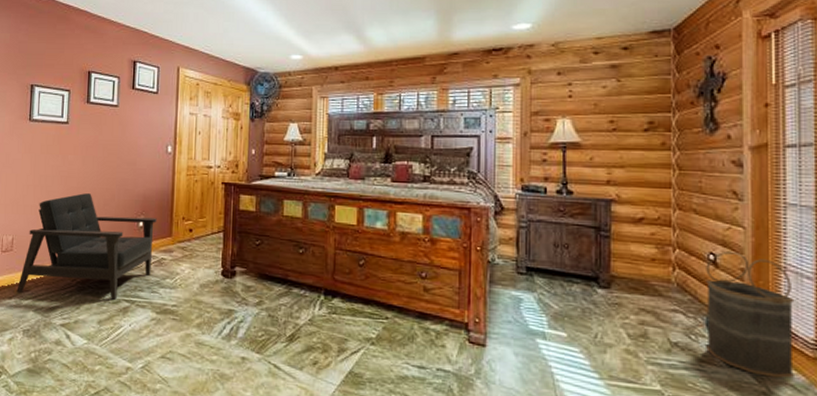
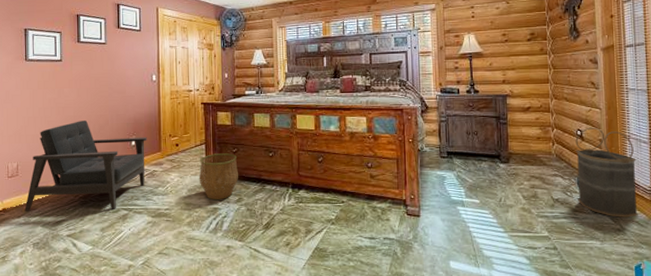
basket: none [213,244,261,301] -> present [198,153,239,201]

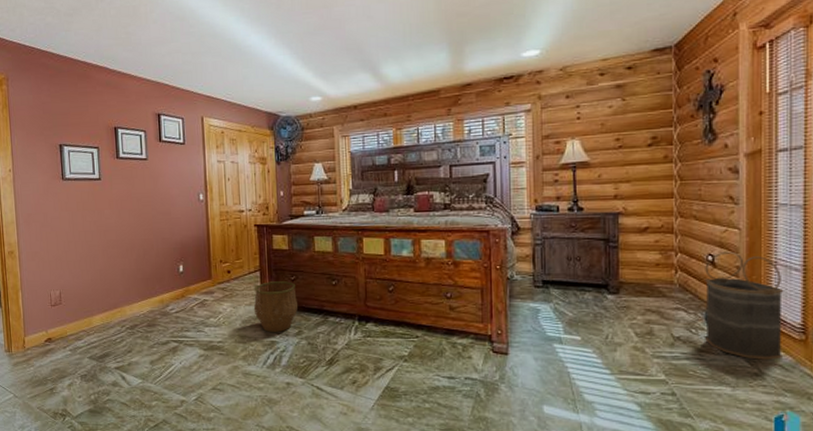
armchair: present [24,121,147,212] -> none [70,245,196,343]

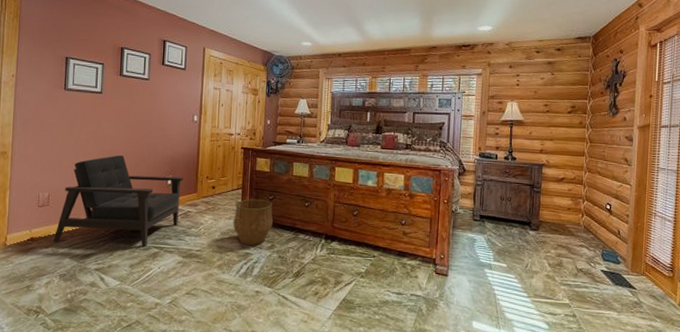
armchair: none [70,245,196,343] -> present [53,155,184,247]
basket: present [705,251,784,360] -> none [601,202,660,292]

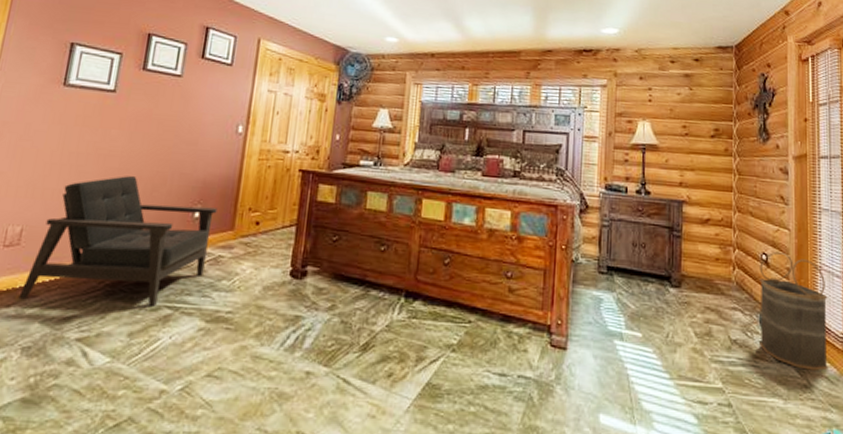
basket: present [232,199,274,246] -> none [280,240,337,306]
basket: none [601,202,660,292] -> present [759,251,828,371]

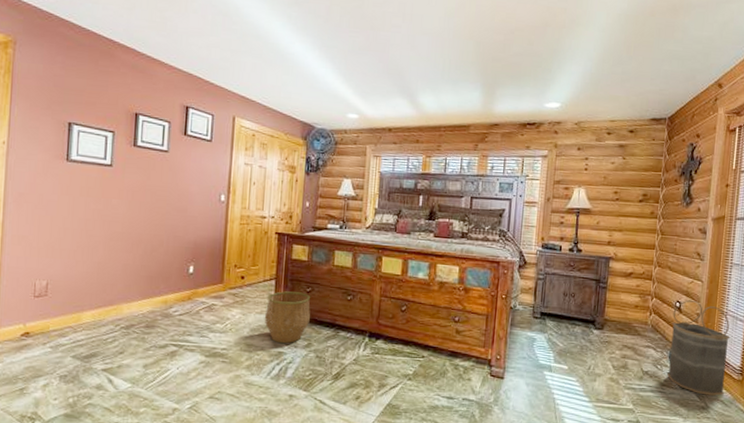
armchair: present [18,176,217,306] -> none [52,238,208,344]
basket: none [280,240,337,306] -> present [264,291,311,344]

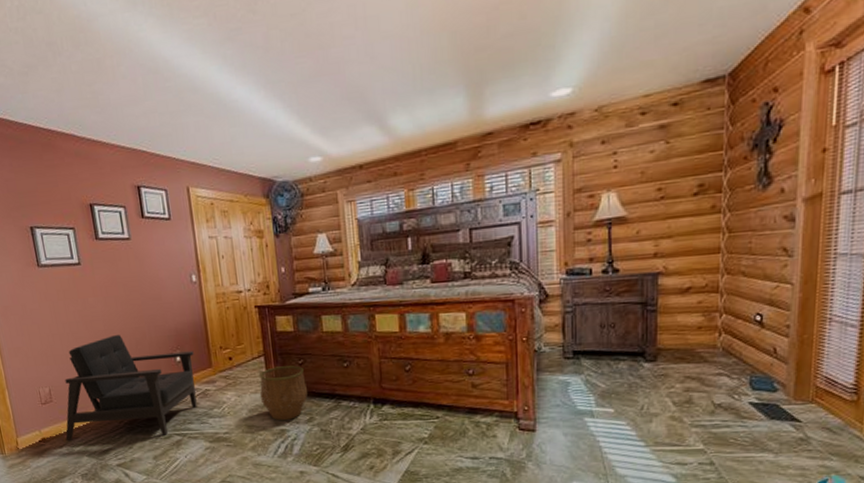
armchair: none [52,238,208,344] -> present [65,335,197,442]
basket: present [667,300,730,396] -> none [748,309,838,424]

